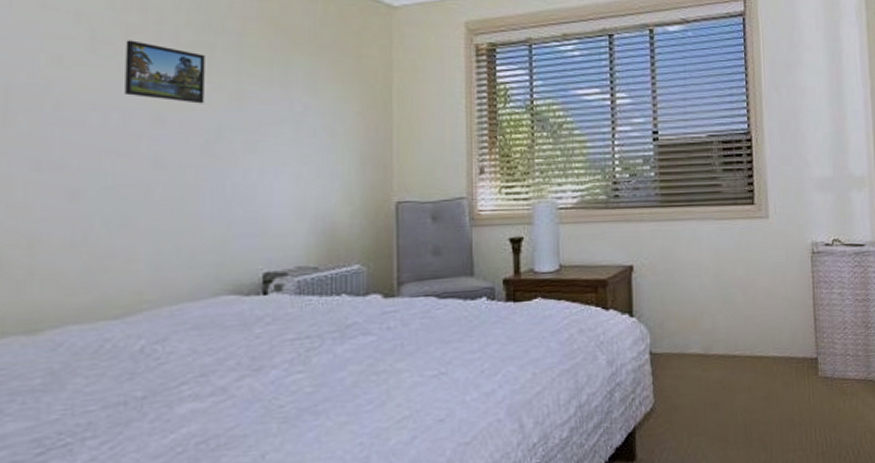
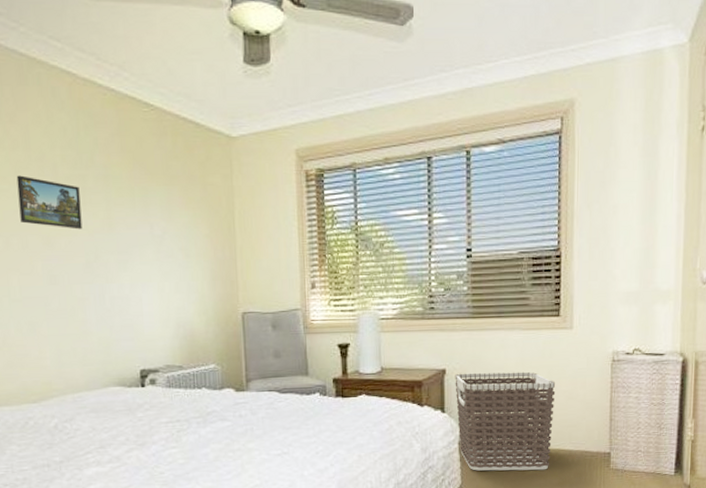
clothes hamper: none [643,267,755,386] -> present [455,372,556,471]

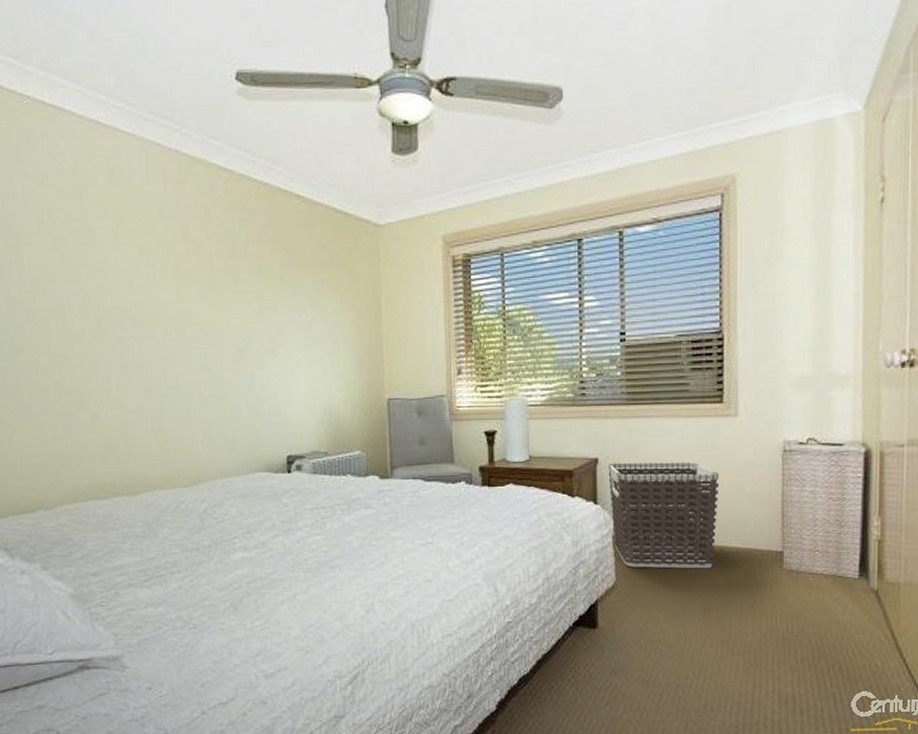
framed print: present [16,175,83,230] -> none [175,268,235,319]

